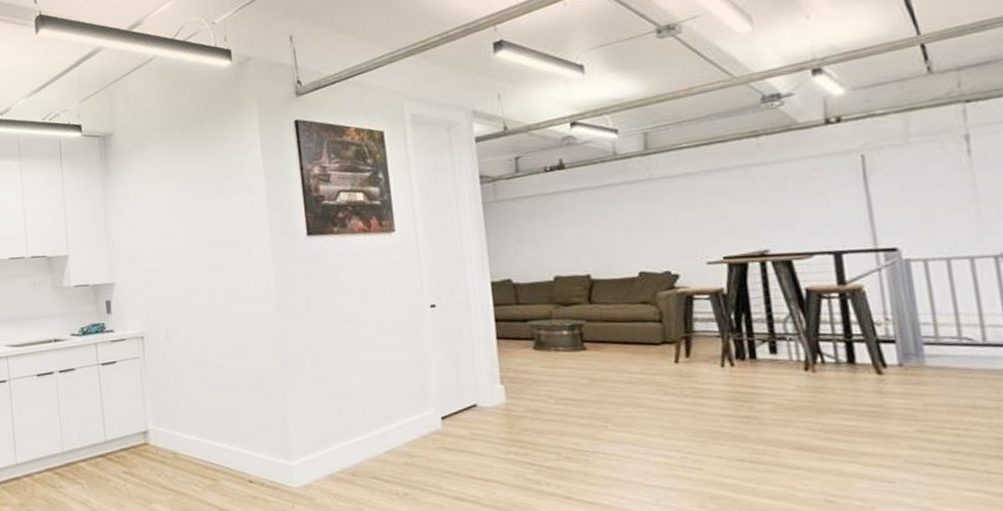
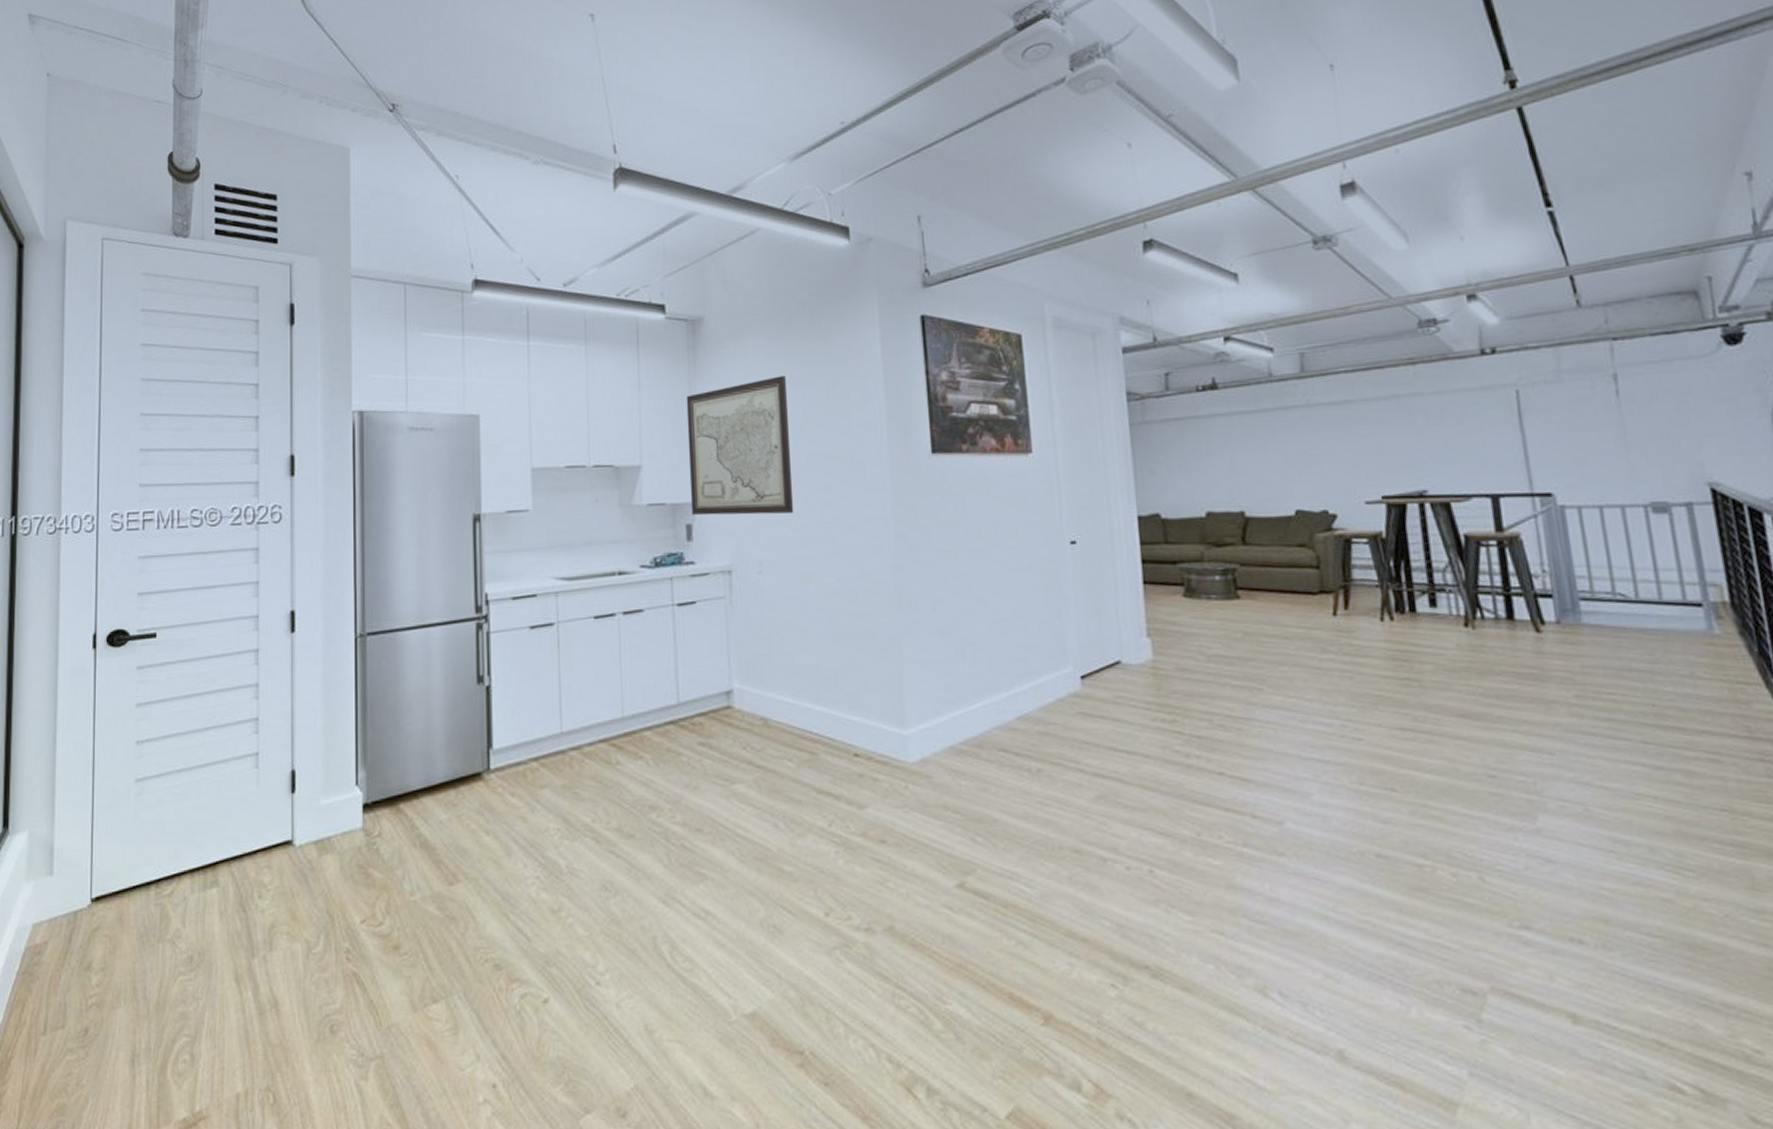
wall art: none [101,177,193,294] -> present [686,376,794,516]

